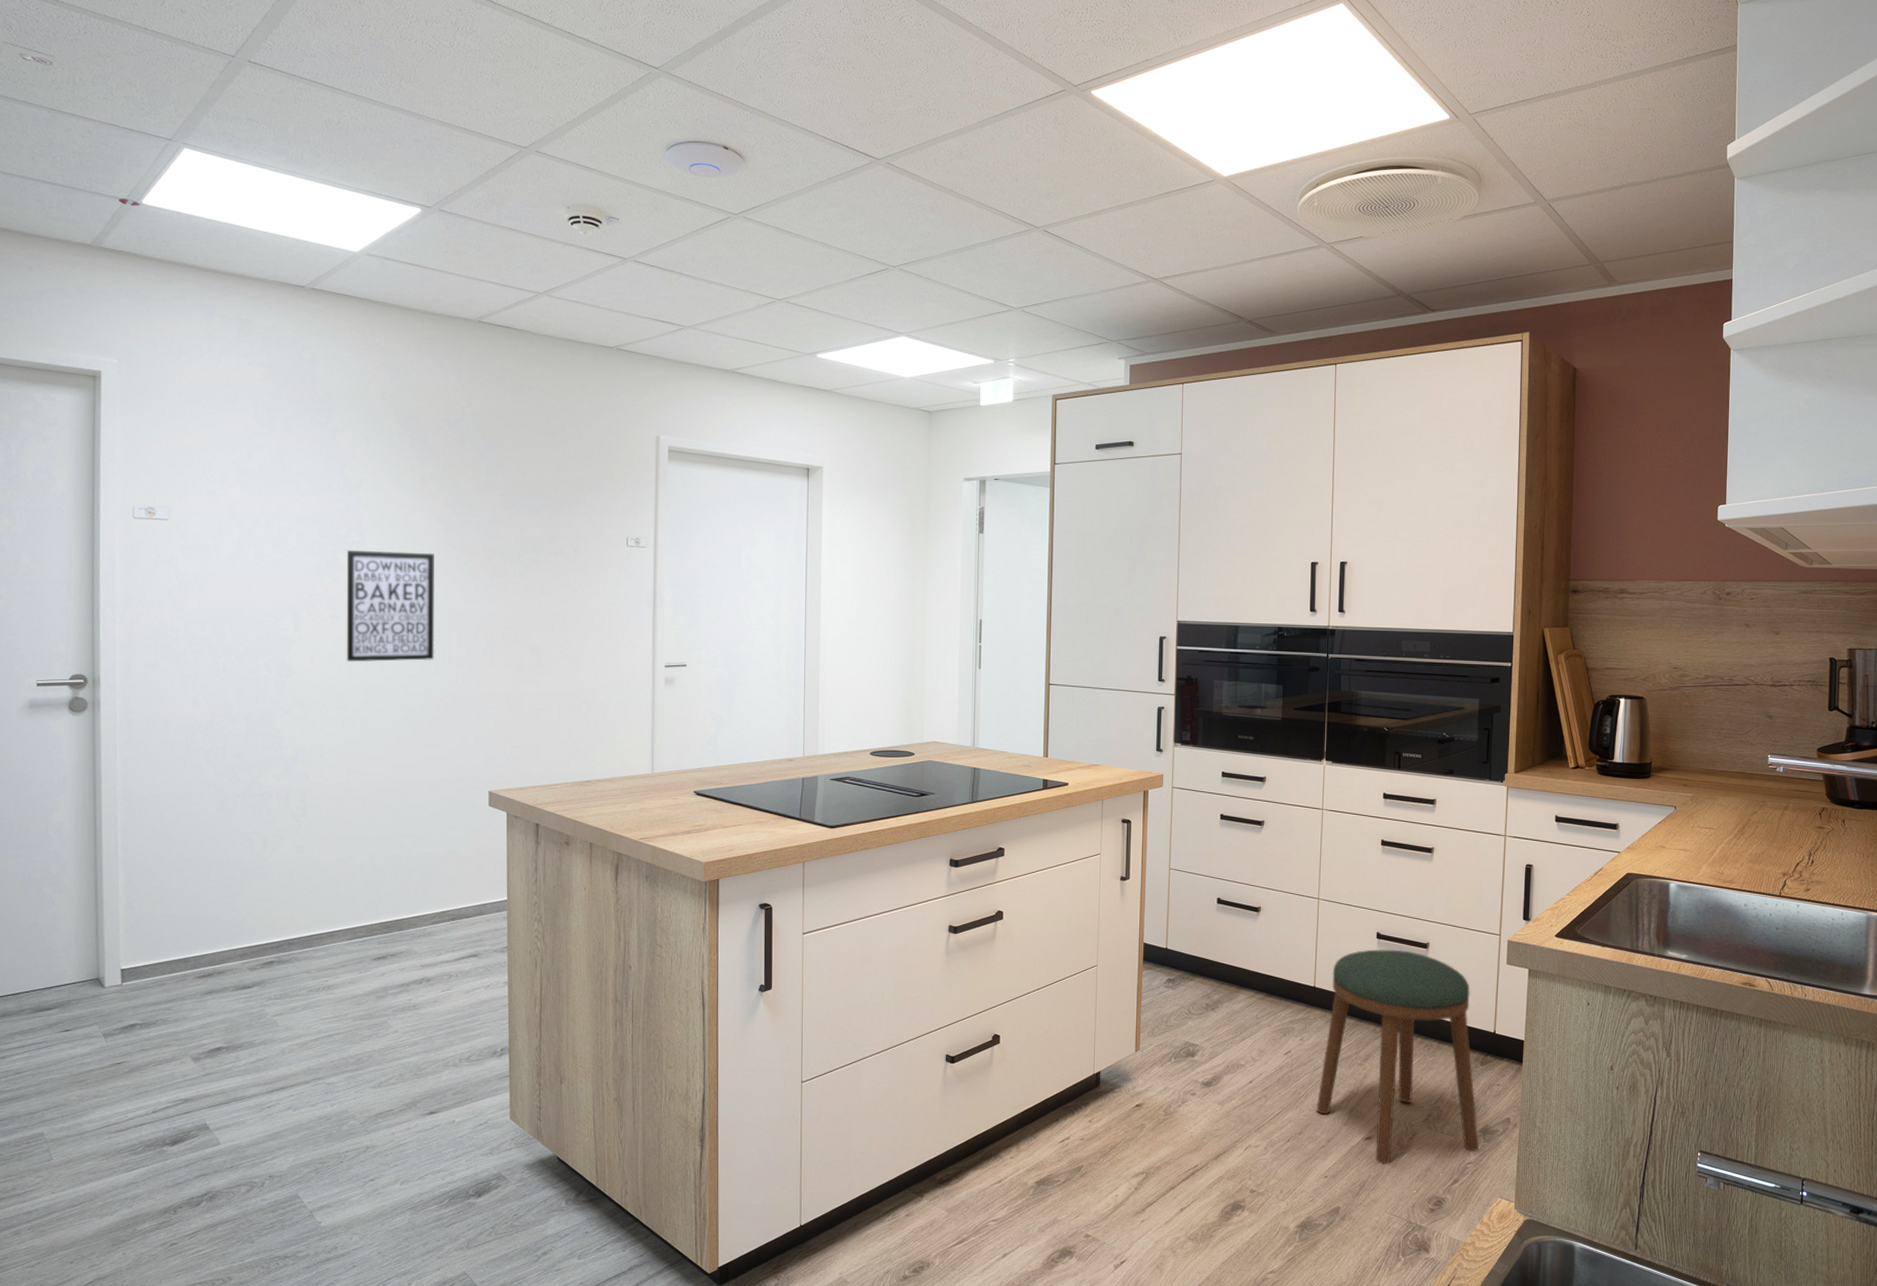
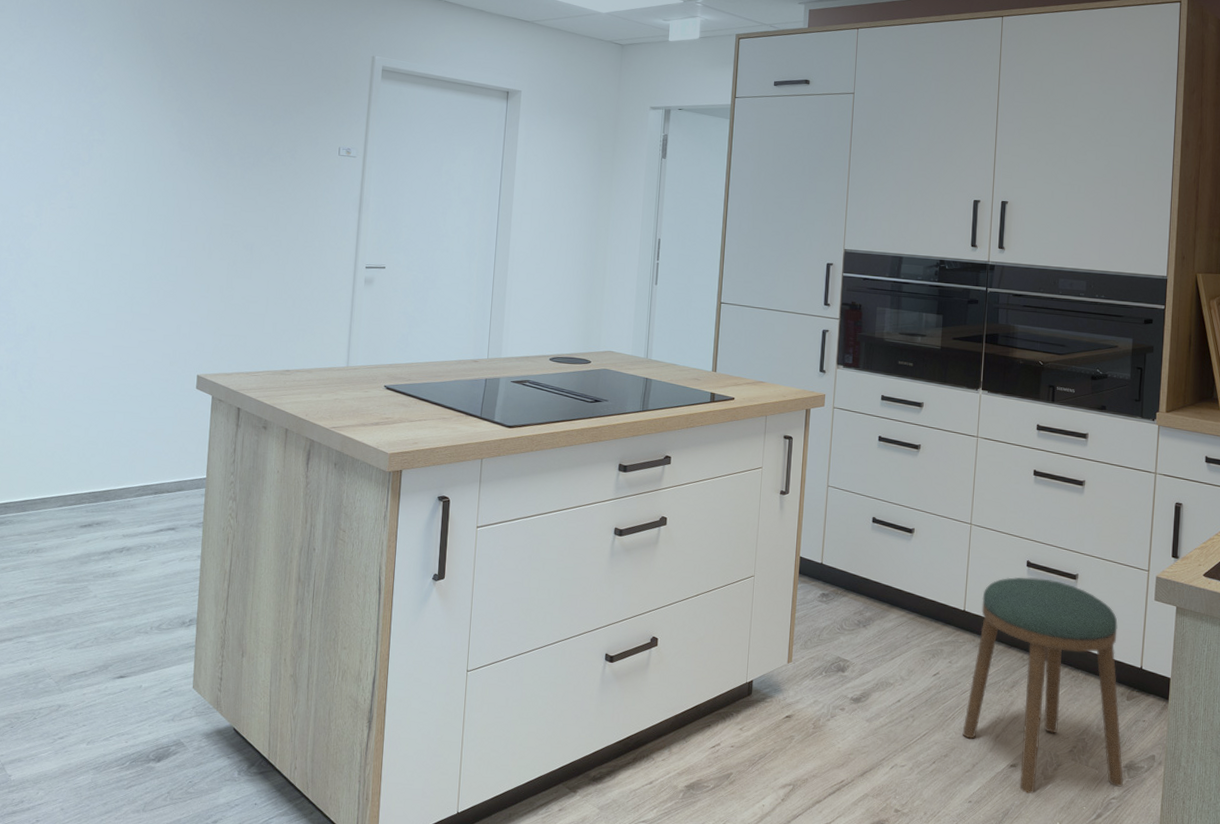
wall art: present [346,550,435,662] -> none [79,147,166,251]

